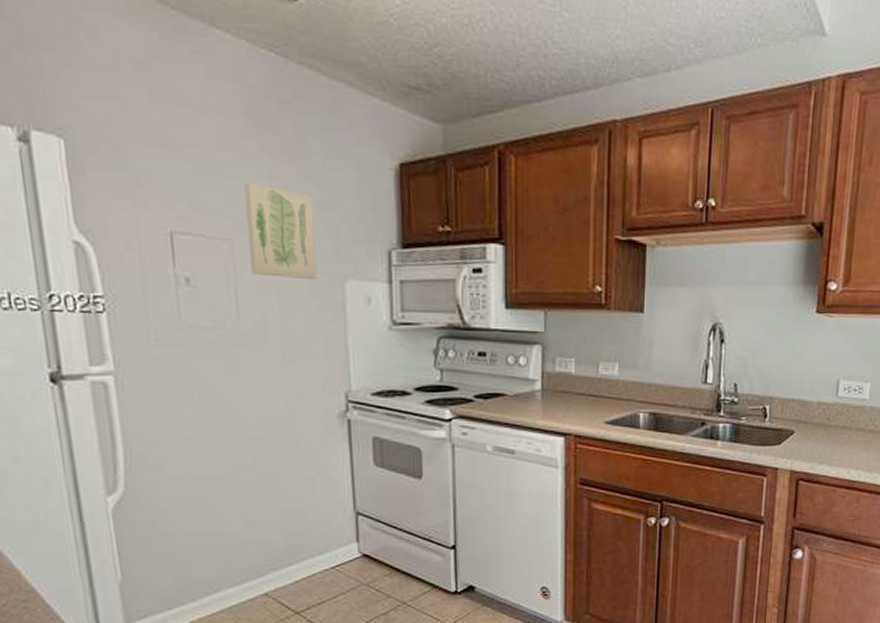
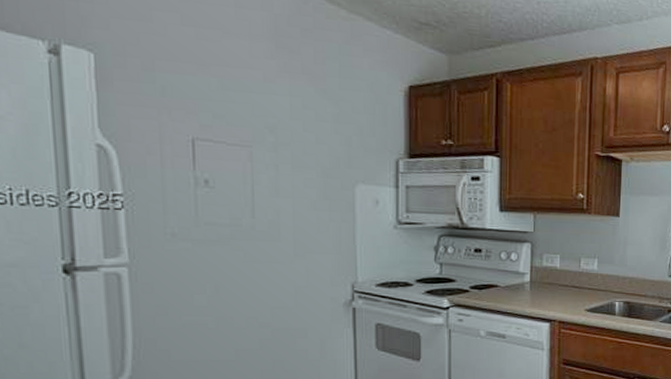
wall art: present [244,181,317,280] -> none [265,96,330,184]

